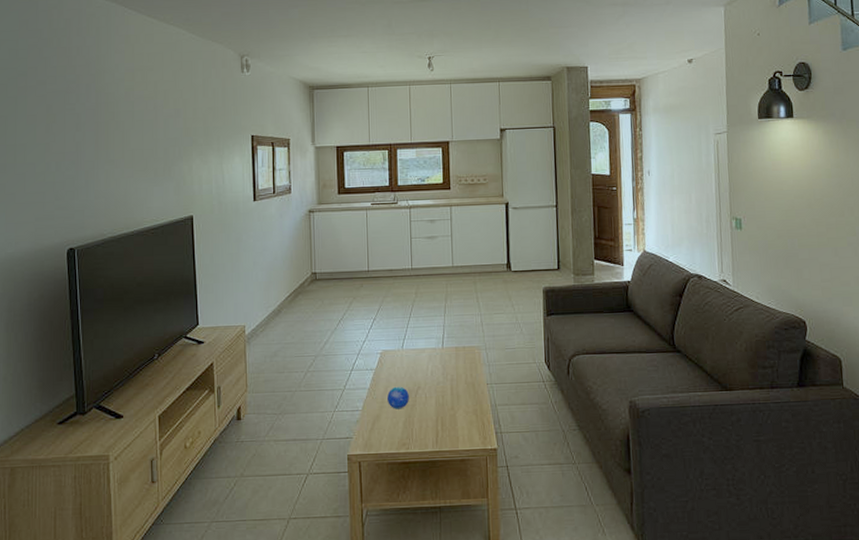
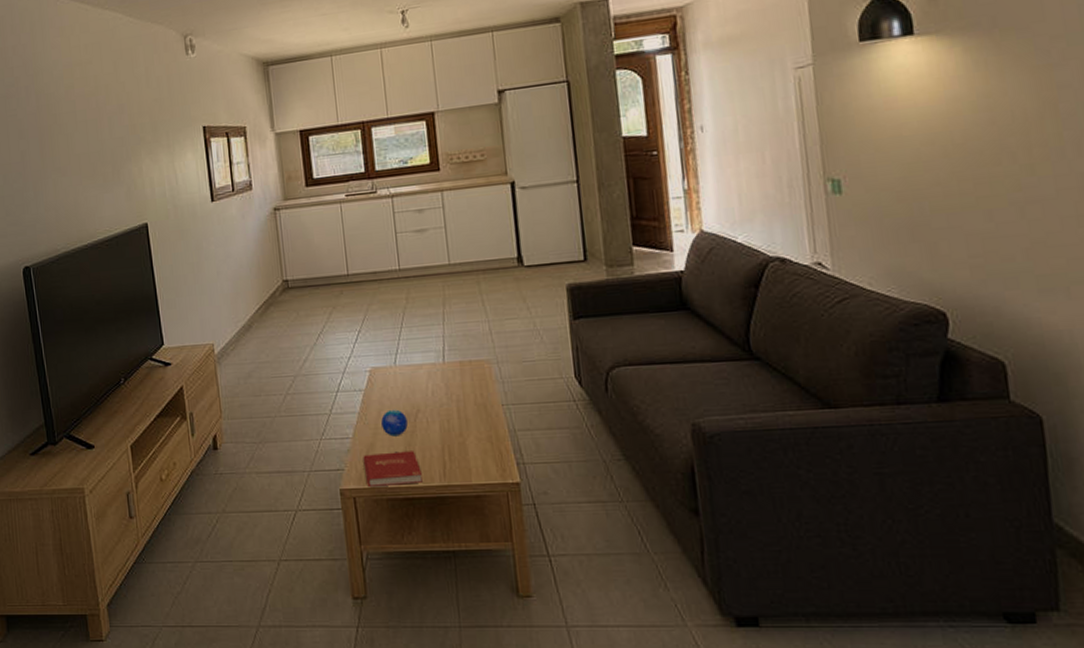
book: none [369,422,418,453] -> present [363,451,423,488]

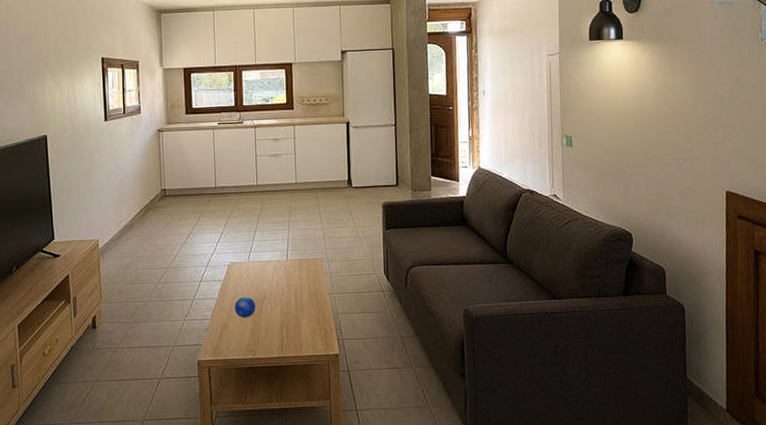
book: present [363,451,423,488] -> none [218,329,264,359]

